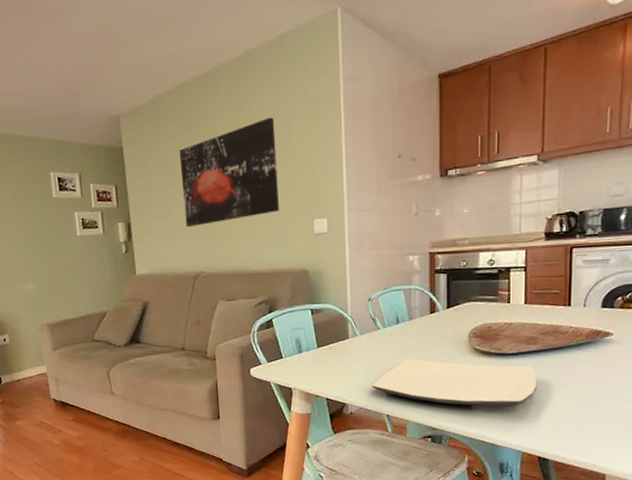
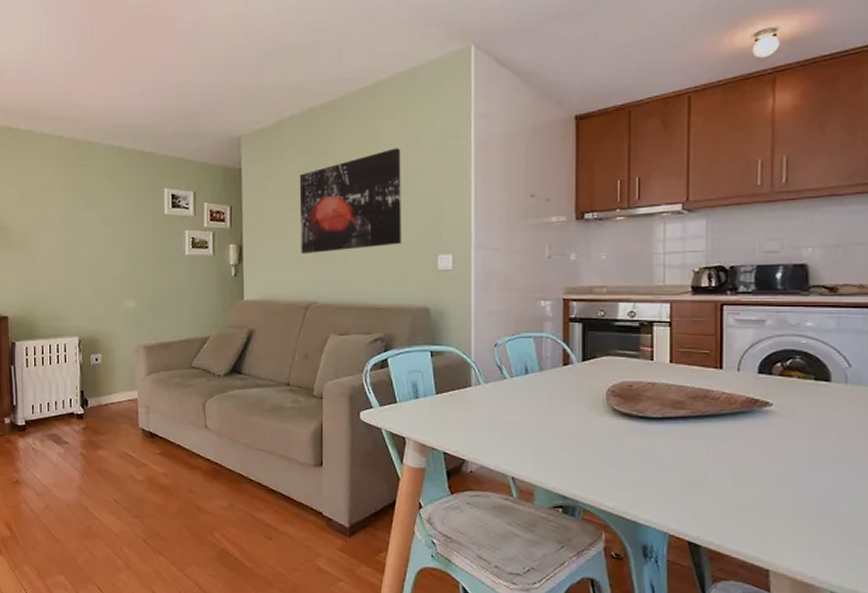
plate: present [372,359,537,407] -> none [496,414,686,479]

